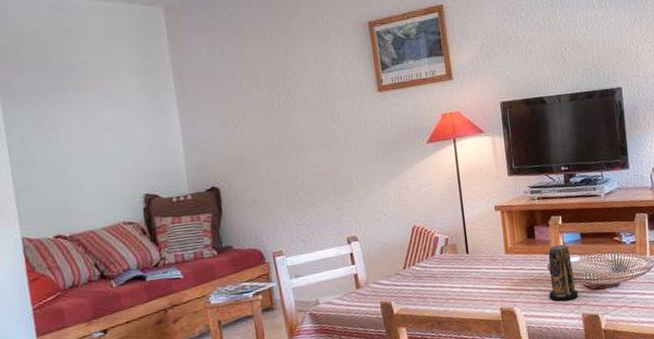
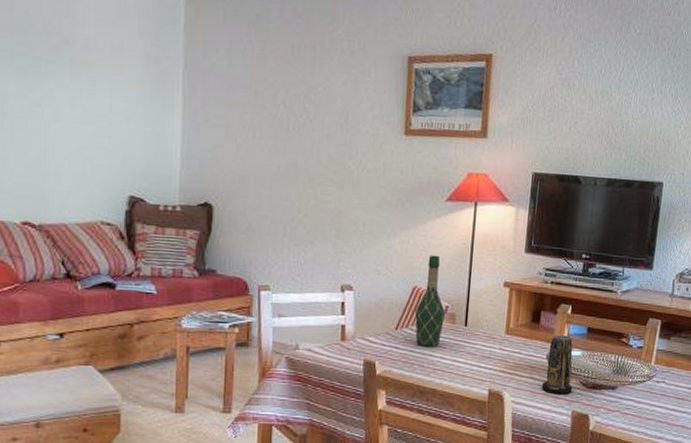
wine bottle: none [419,193,447,280] -> present [415,255,445,347]

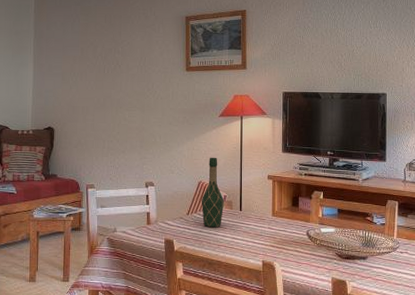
candle: present [541,335,573,395] -> none [304,216,330,264]

